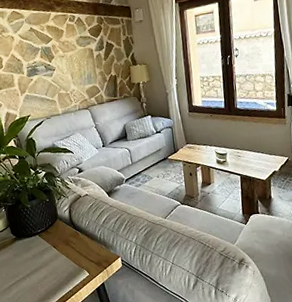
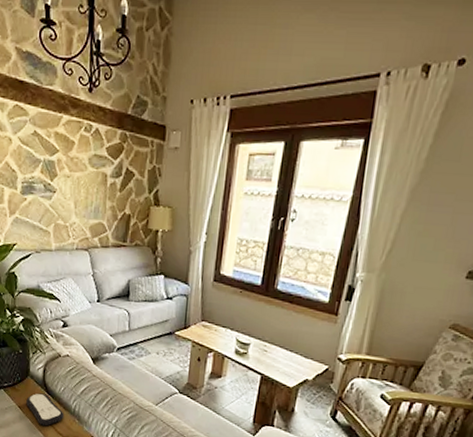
remote control: none [59,230,93,258] -> present [26,393,64,426]

